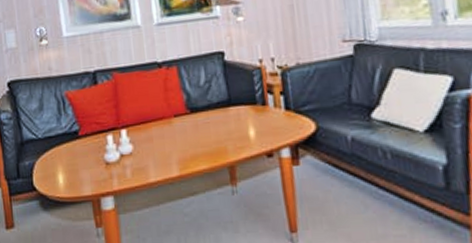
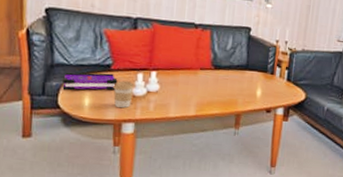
board game: none [34,141,88,169] -> present [62,72,118,91]
coffee cup: none [84,146,106,181] -> present [113,80,134,108]

